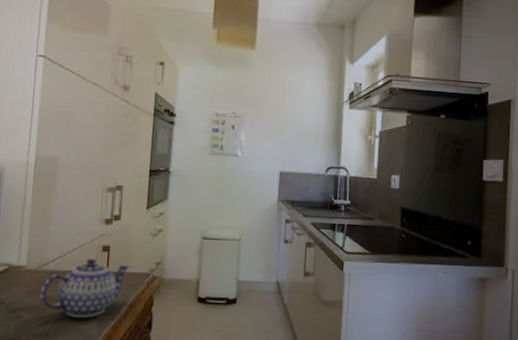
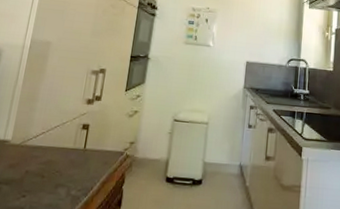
teapot: present [40,258,131,318] -> none [20,135,107,193]

